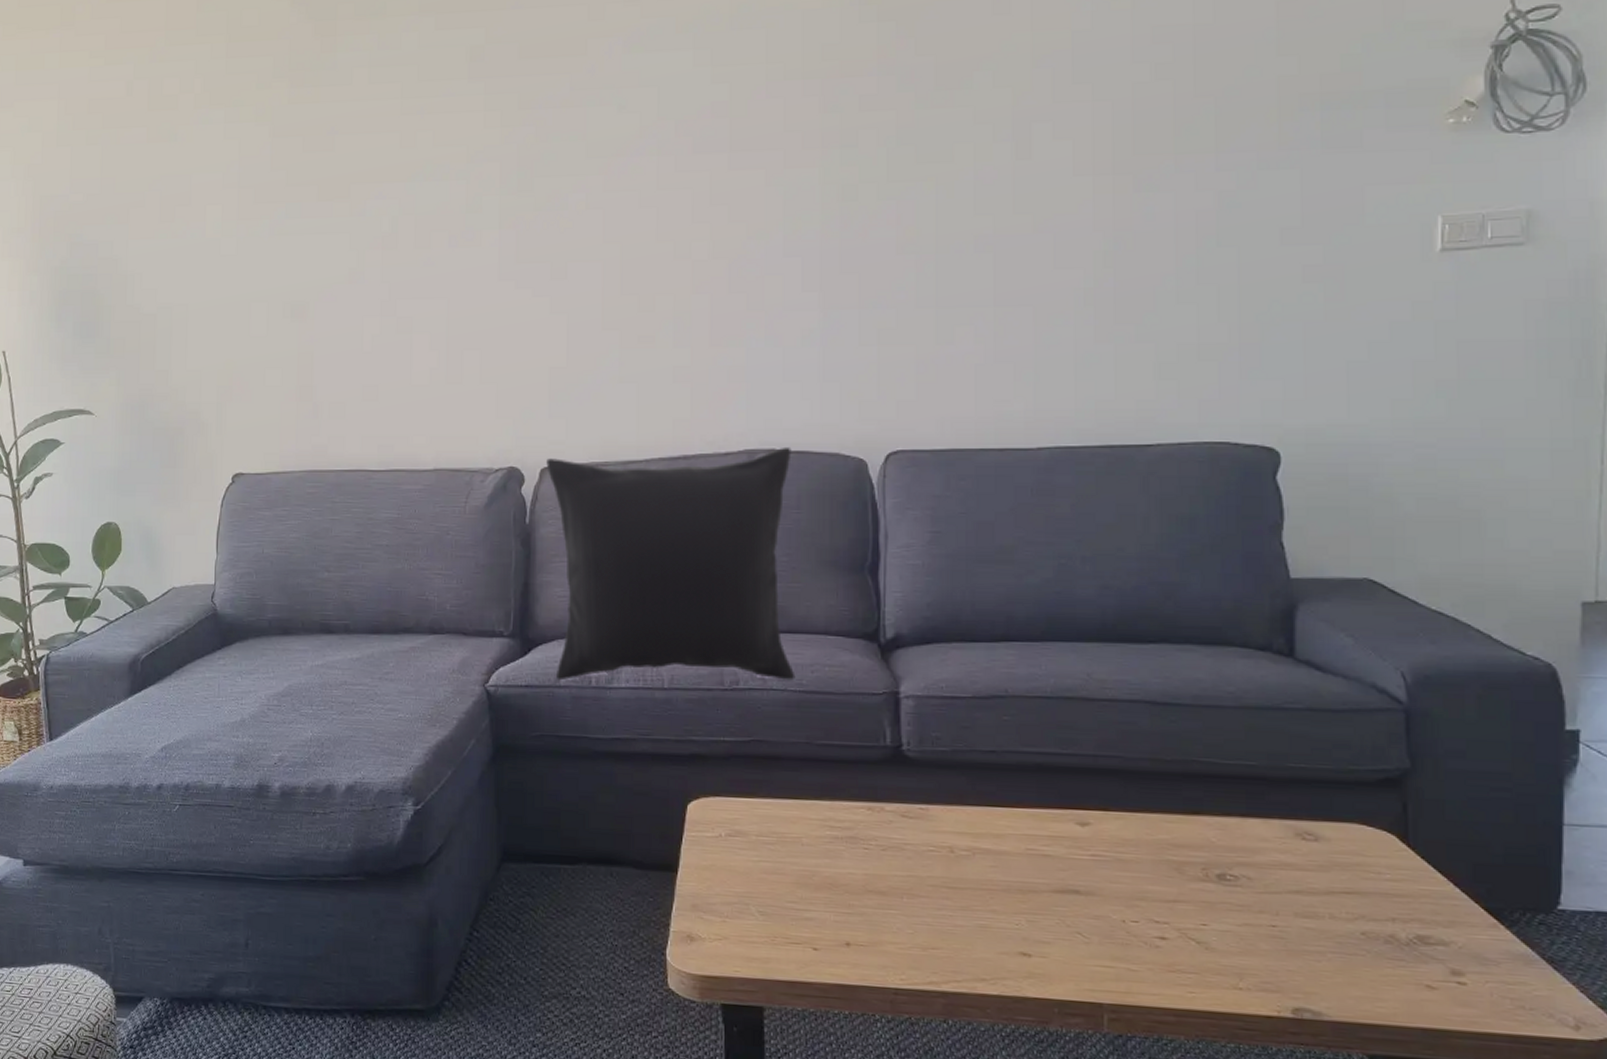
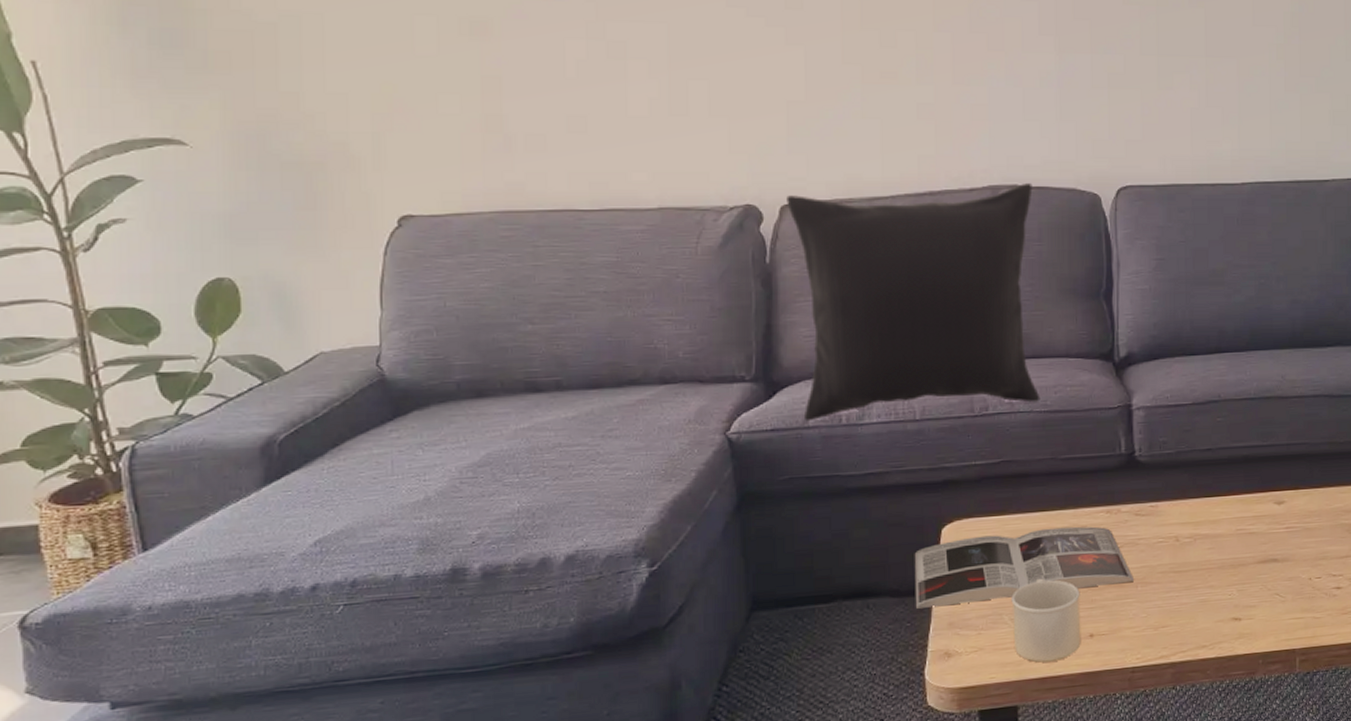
magazine: none [658,817,898,891] -> present [914,526,1134,609]
mug: none [759,871,836,966] -> present [1011,578,1081,663]

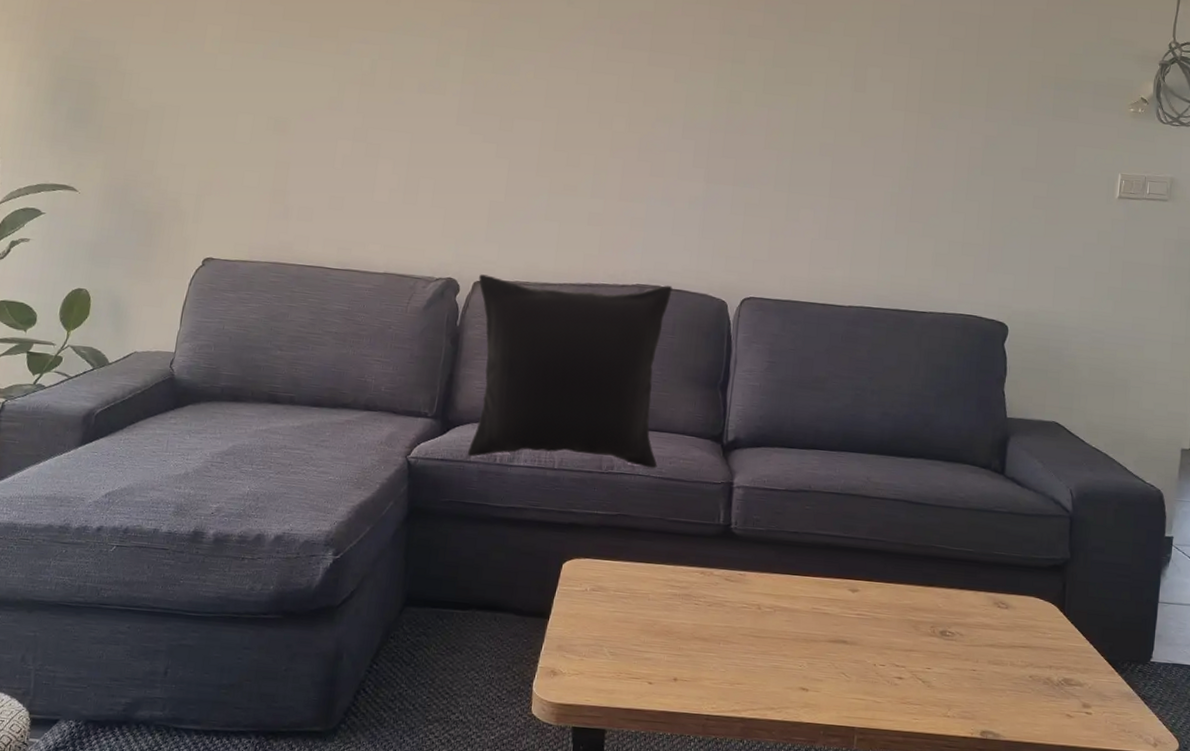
magazine: present [914,526,1134,609] -> none [533,575,718,638]
mug: present [1011,578,1081,663] -> none [608,620,671,696]

